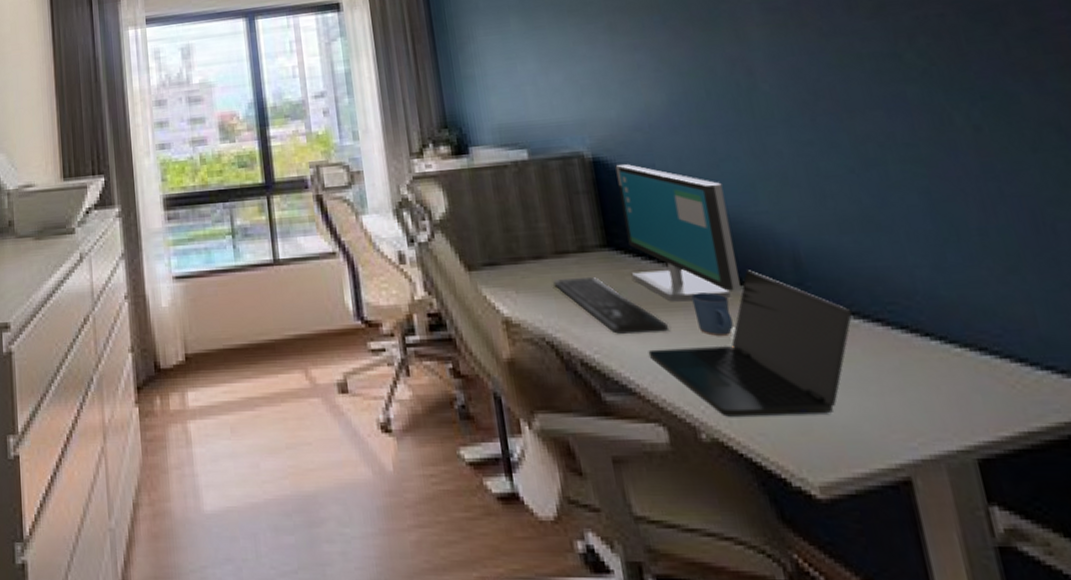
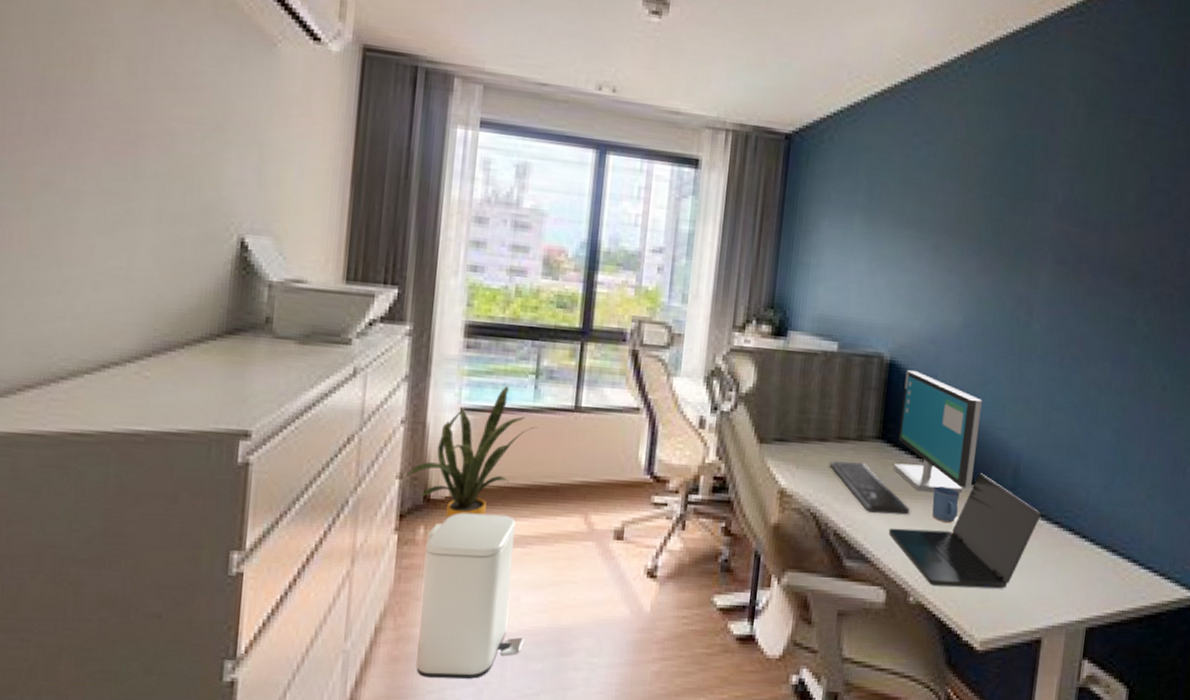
house plant: none [136,250,243,387] -> present [406,386,538,519]
pedal bin: none [163,378,272,555] -> present [416,512,524,679]

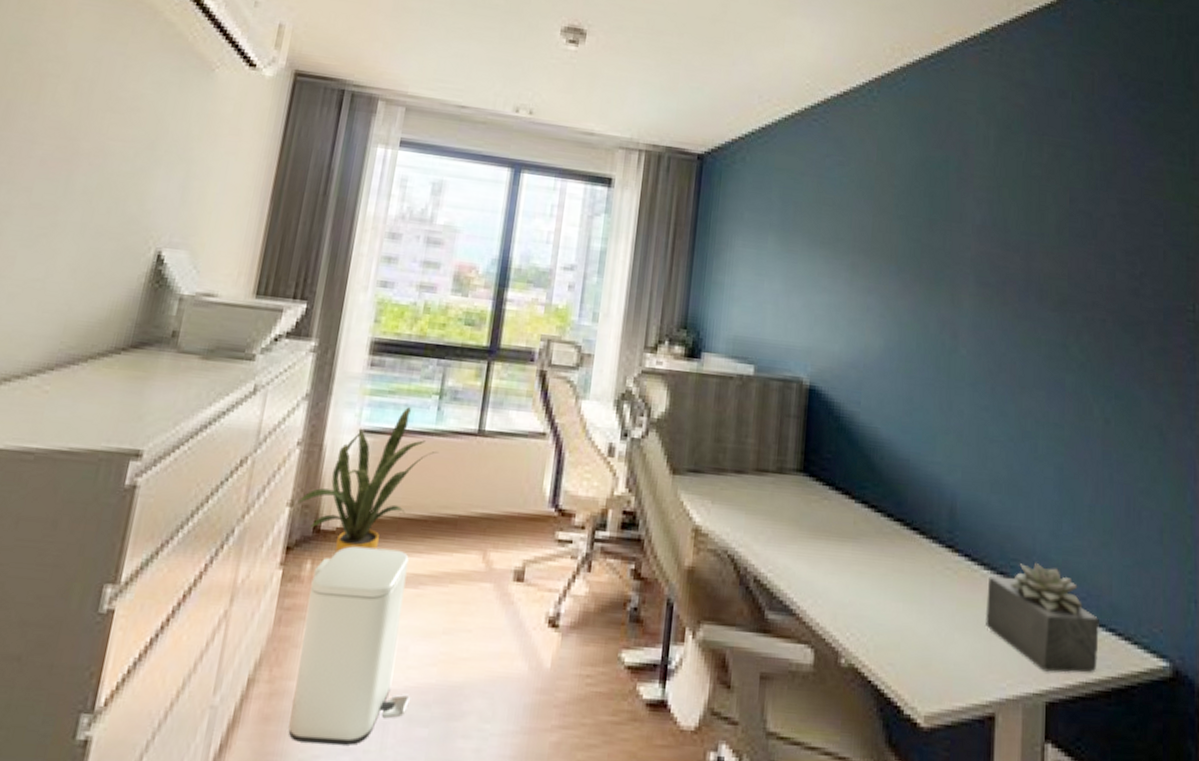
computer keyboard: present [828,461,909,514] -> none [746,496,837,559]
laptop: present [888,473,1042,589] -> none [814,513,984,651]
computer monitor: present [893,370,982,493] -> none [817,397,910,536]
mug: present [932,485,960,523] -> none [861,526,891,570]
succulent plant: none [1038,513,1139,604] -> present [984,562,1099,673]

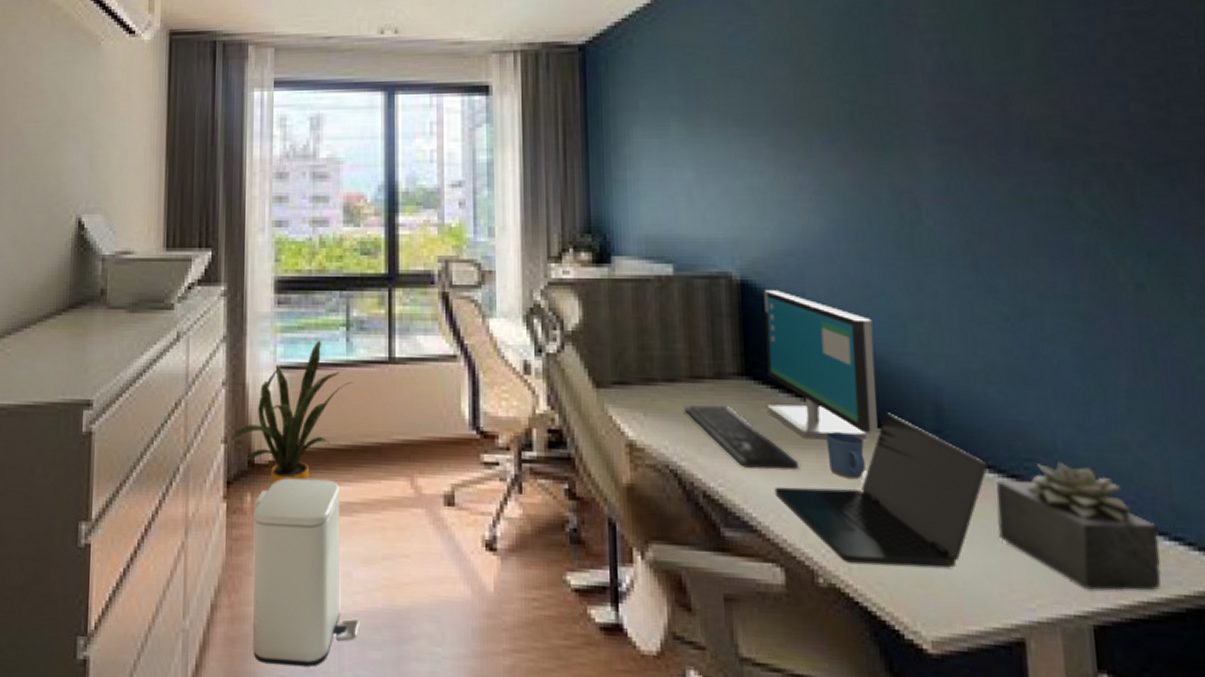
computer keyboard: none [746,496,837,559] -> present [683,404,798,469]
laptop: none [814,513,984,651] -> present [774,413,988,567]
computer monitor: none [817,397,910,536] -> present [763,290,878,440]
mug: none [861,526,891,570] -> present [826,430,865,479]

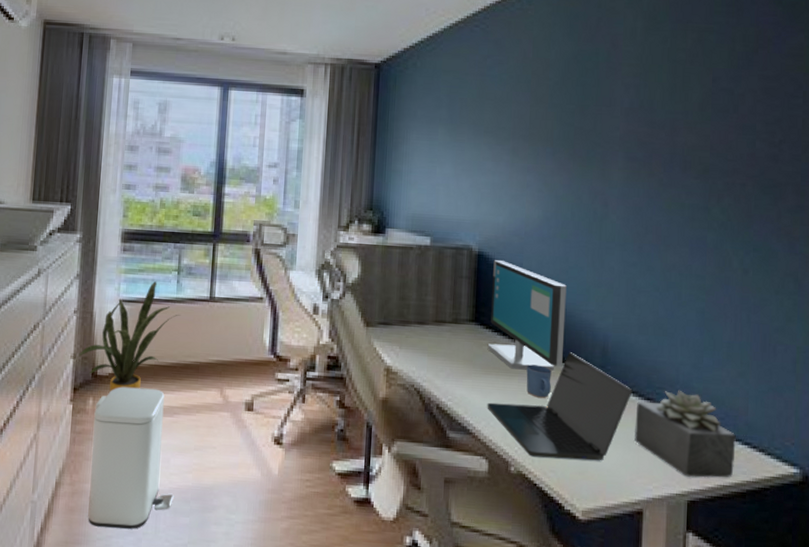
computer keyboard: present [683,404,798,469] -> none [428,342,505,390]

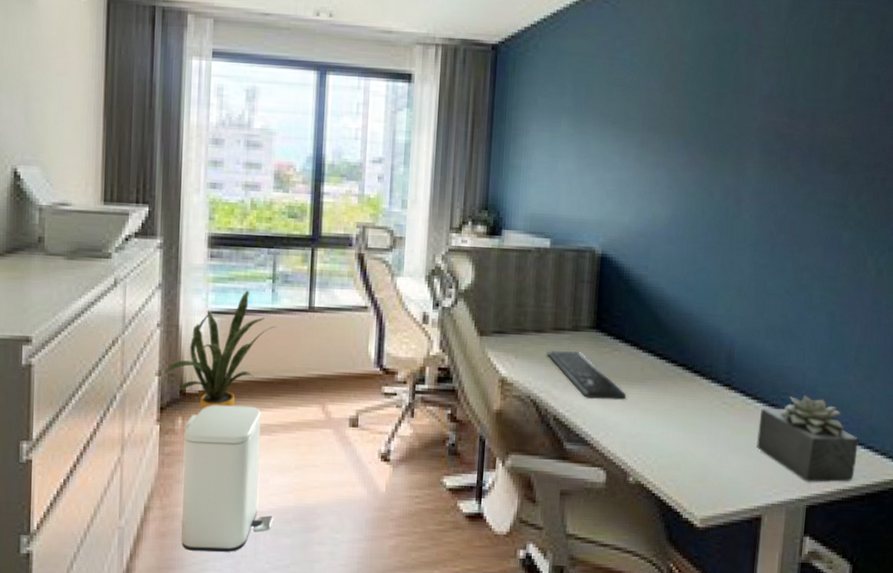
computer keyboard: none [428,342,505,390] -> present [546,350,626,399]
computer monitor: present [487,260,567,371] -> none [608,263,694,378]
laptop: present [487,352,633,461] -> none [606,359,757,469]
mug: present [526,363,552,398] -> none [648,371,675,406]

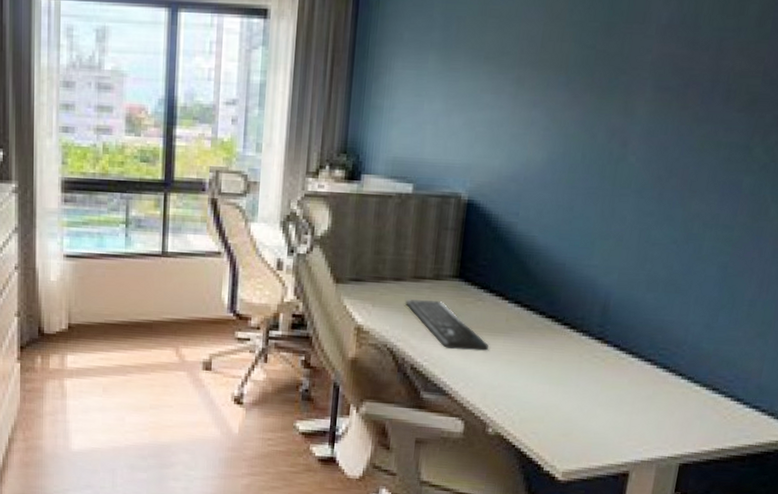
house plant: present [164,291,276,410] -> none [23,235,130,350]
pedal bin: present [181,405,274,552] -> none [43,345,130,483]
succulent plant: present [755,395,859,483] -> none [627,350,744,442]

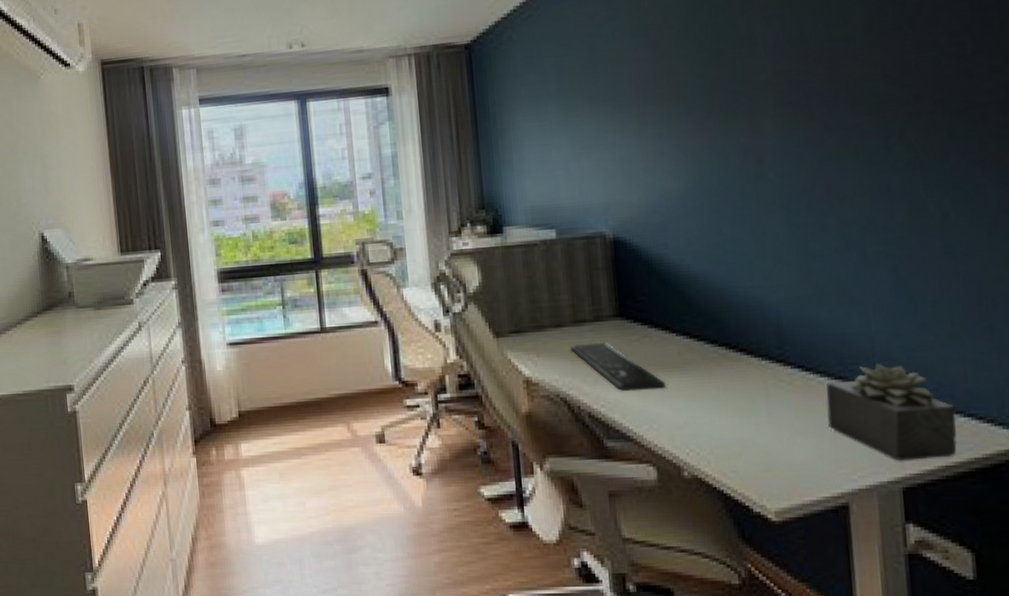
succulent plant: none [627,350,744,442] -> present [826,363,957,461]

